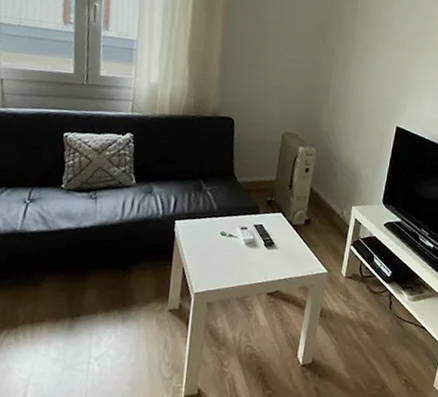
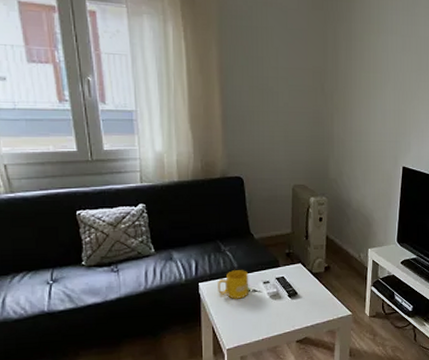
mug: none [193,212,227,242] -> present [218,270,249,299]

